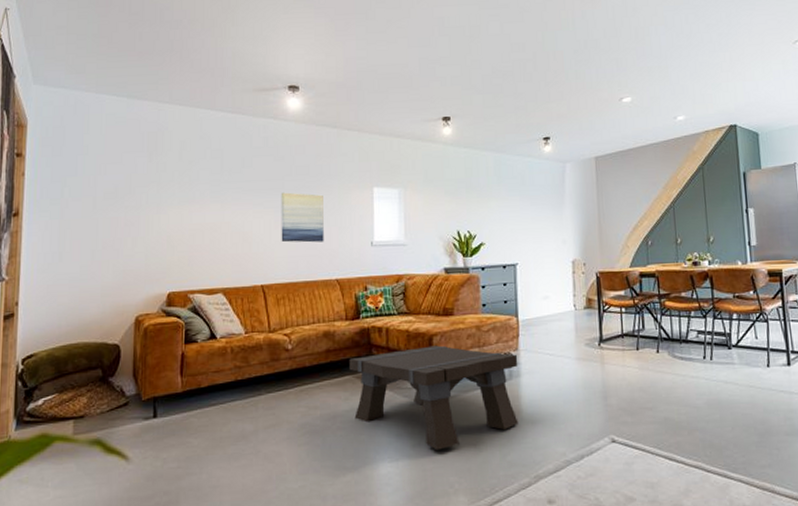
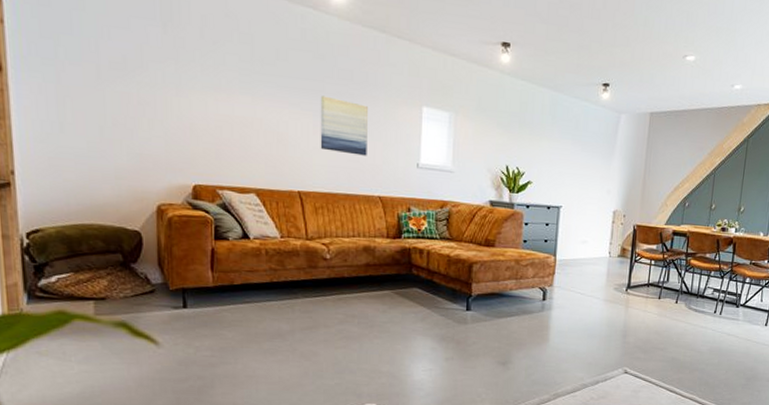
coffee table: present [349,345,519,450] -> none [388,272,552,365]

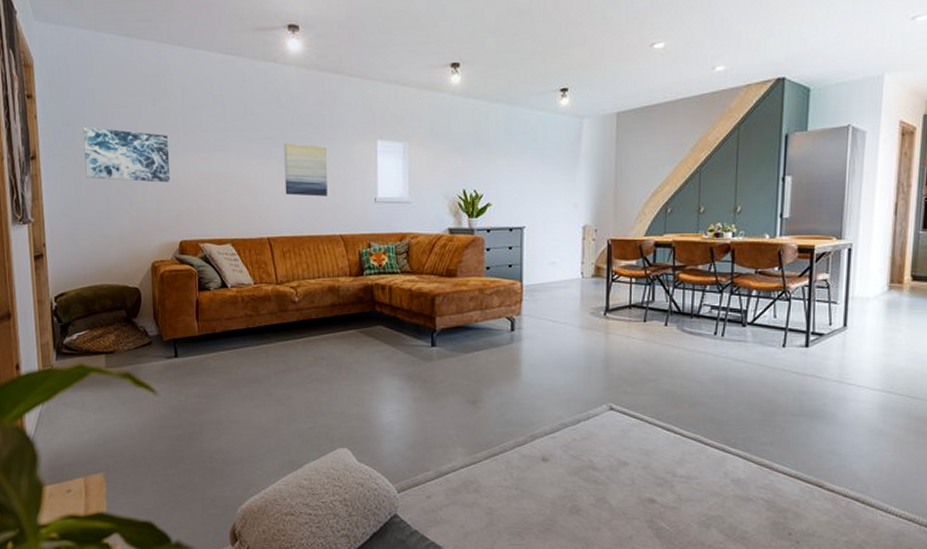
wall art: none [69,42,183,120] -> present [83,126,170,183]

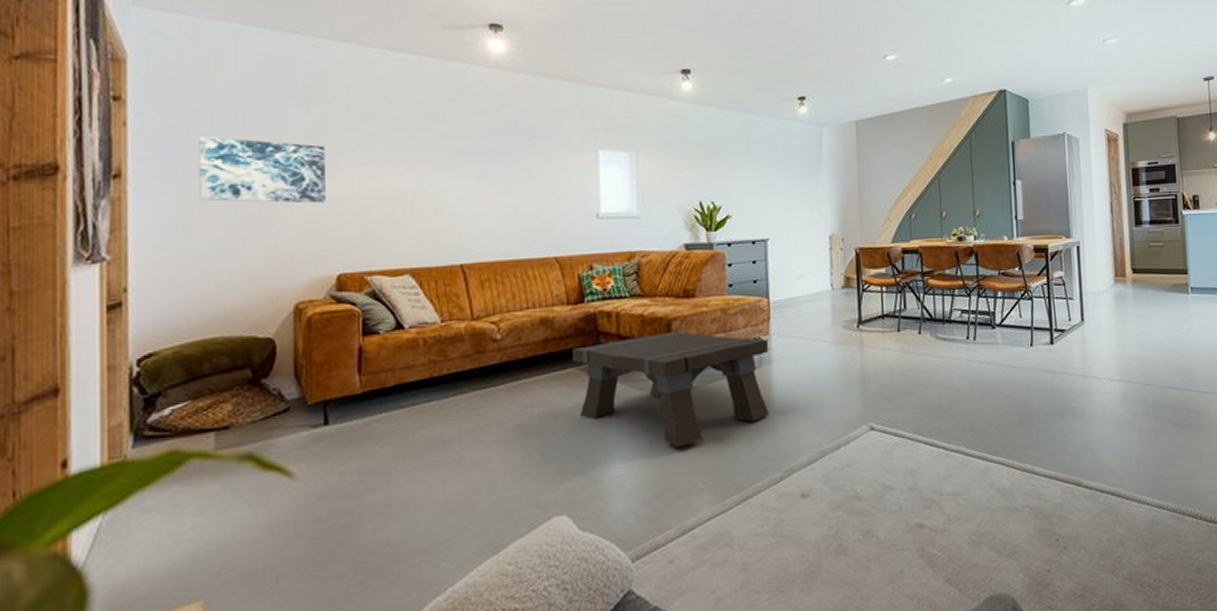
wall art: present [283,143,327,197] -> none [482,153,538,214]
coffee table: none [353,306,520,405] -> present [572,331,769,448]

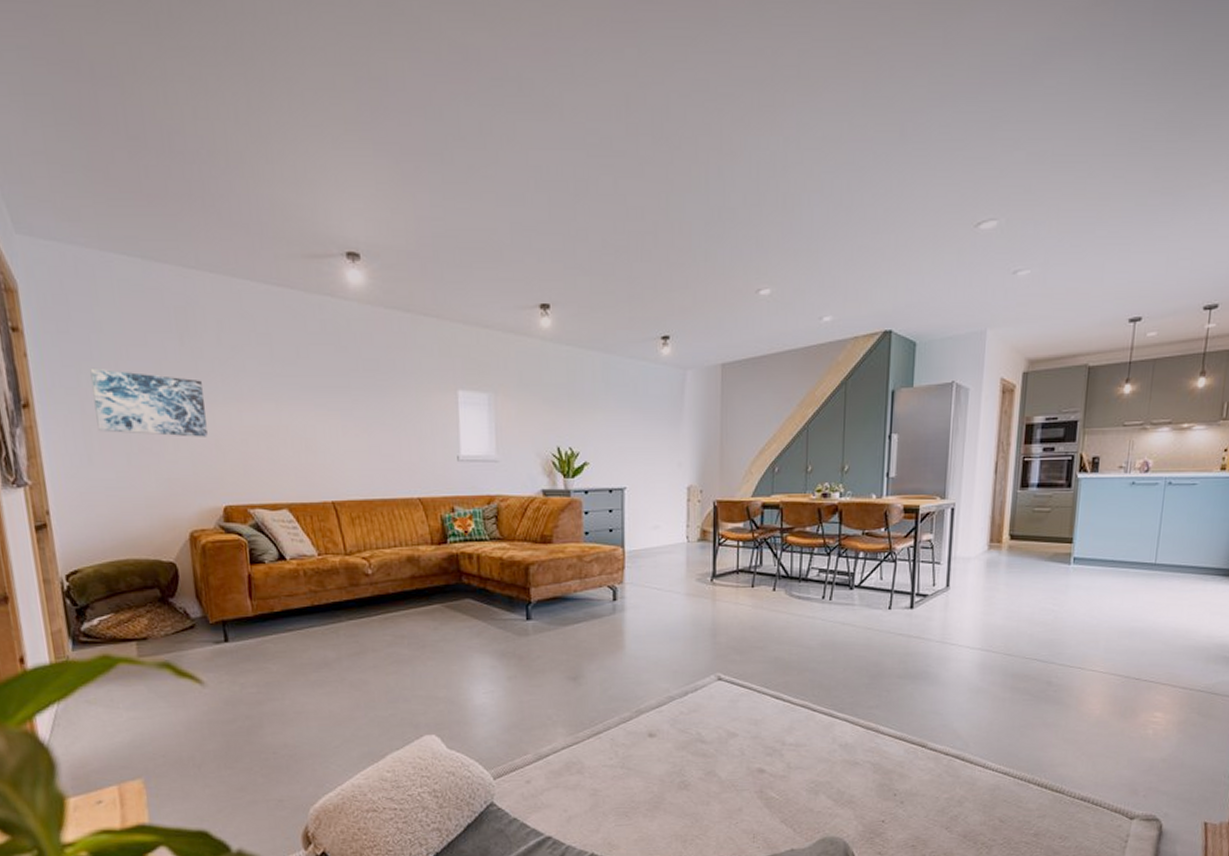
coffee table: present [572,331,769,448] -> none [437,575,623,683]

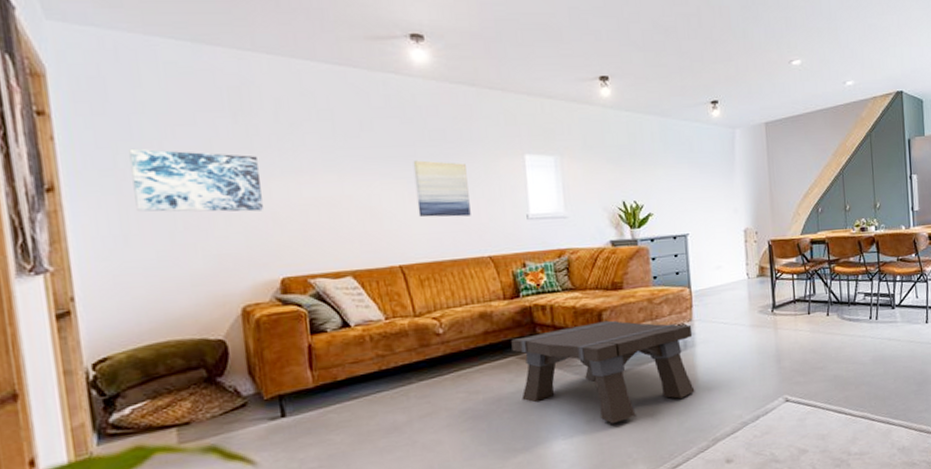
wall art: none [347,392,402,454] -> present [413,160,471,217]
coffee table: none [437,575,623,683] -> present [511,320,695,424]

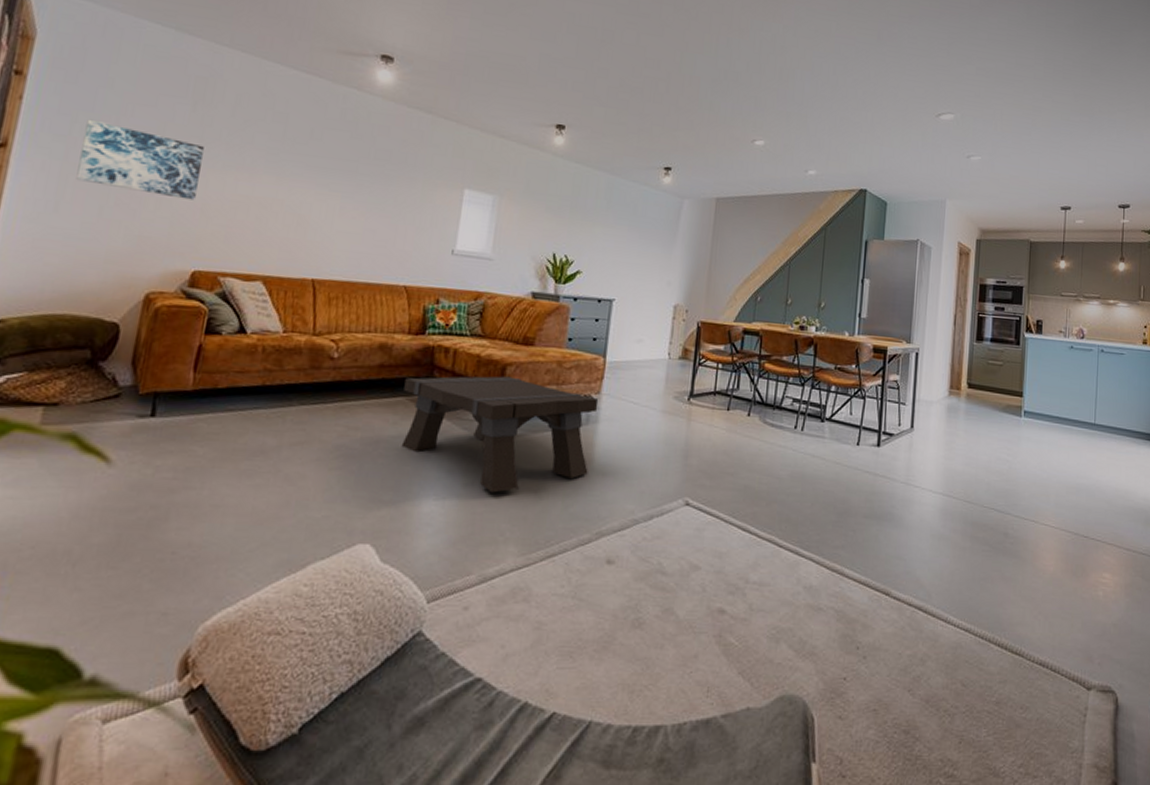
wall art: present [413,160,471,217] -> none [344,176,404,241]

